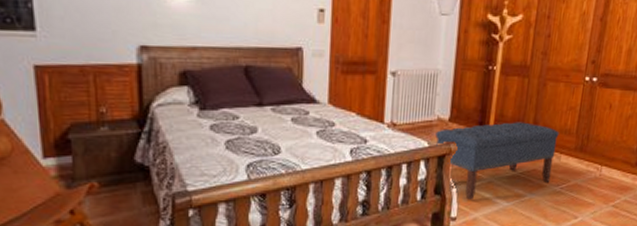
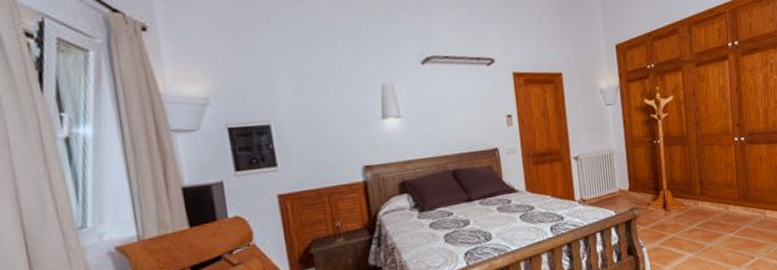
bench: present [435,122,559,200] -> none [620,182,724,256]

